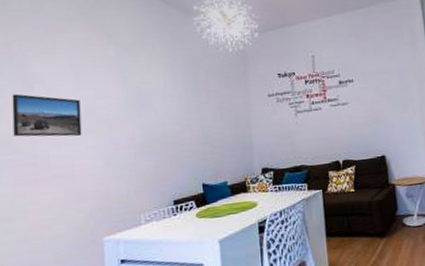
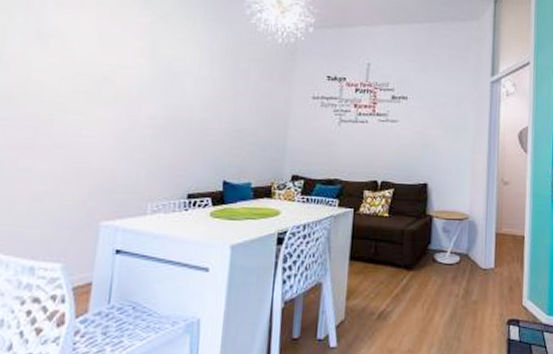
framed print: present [12,94,82,137] -> none [15,44,100,106]

